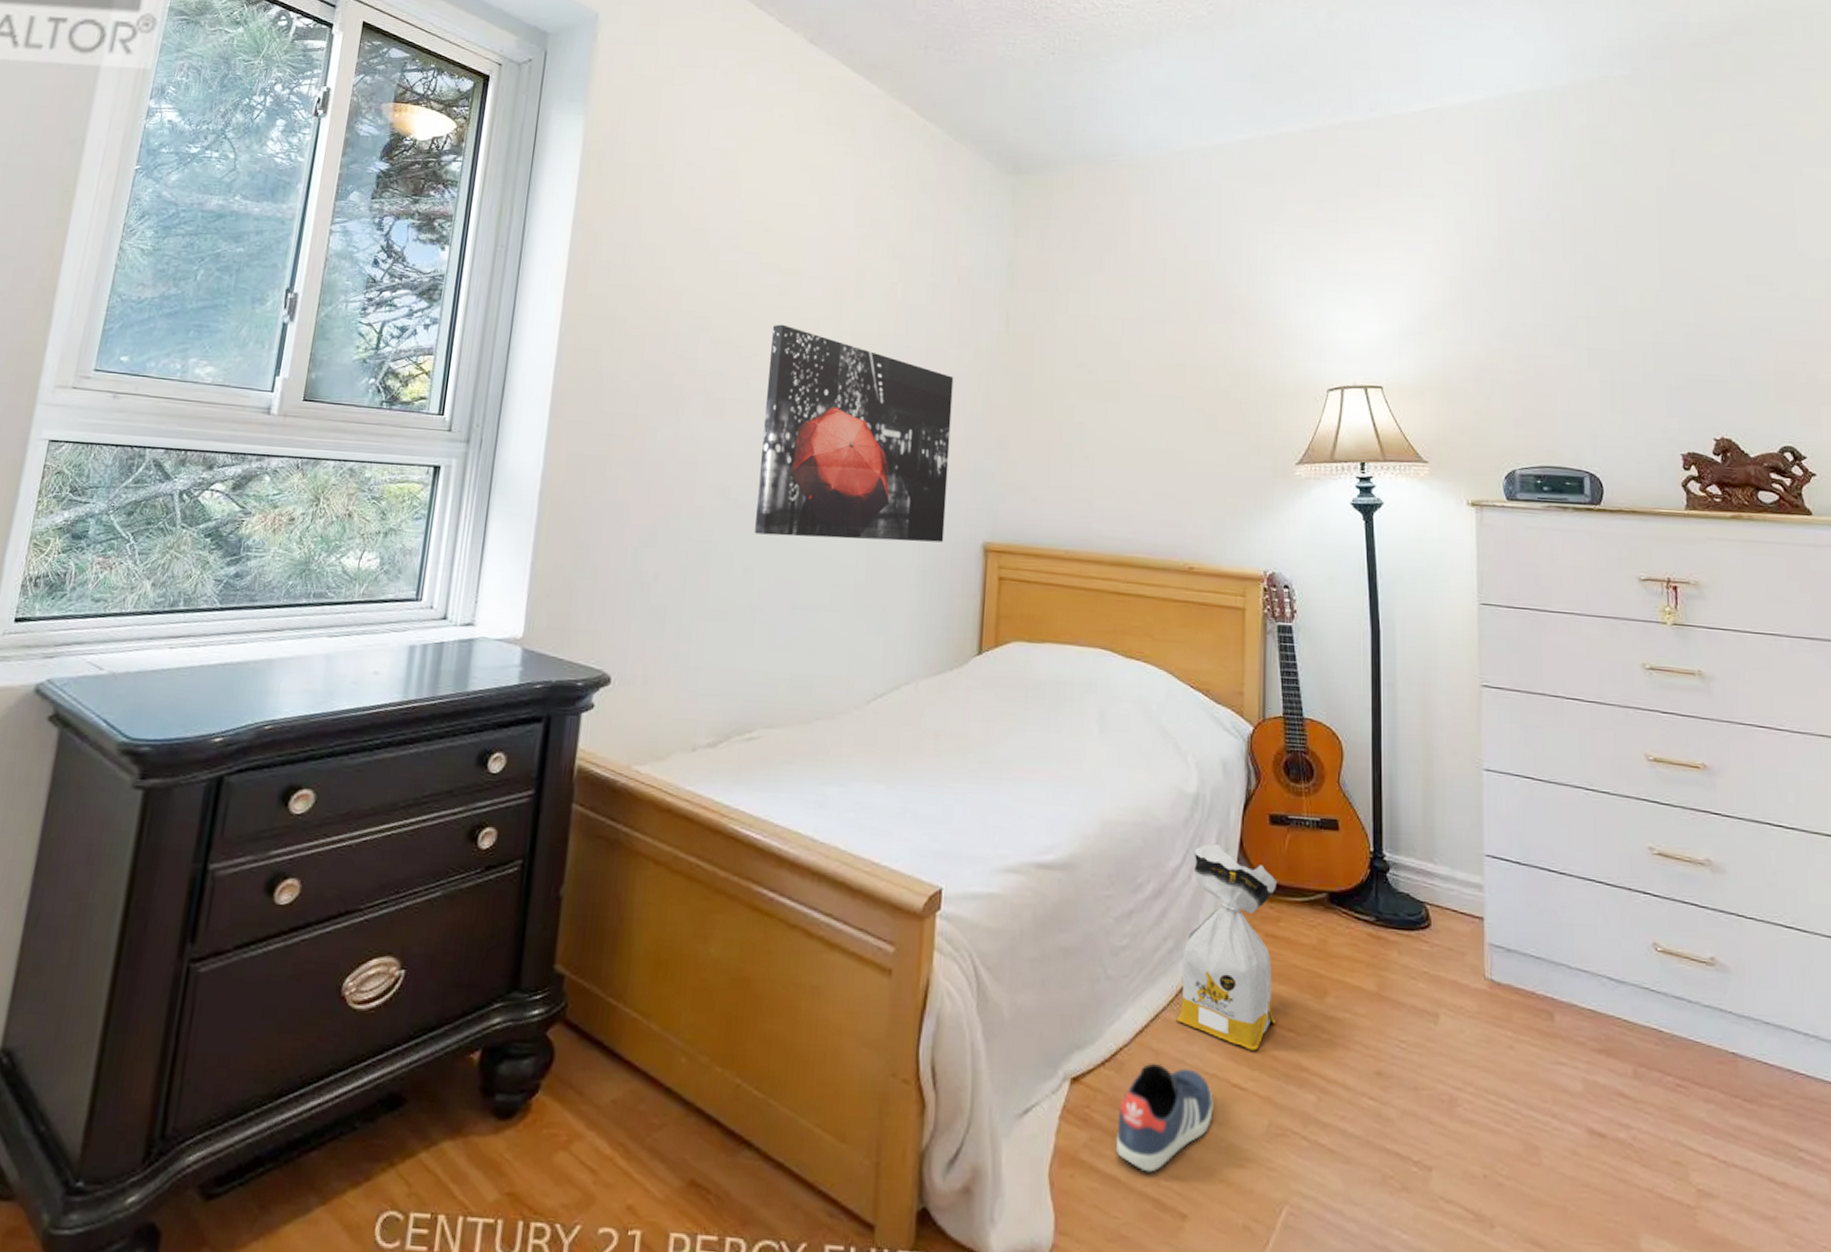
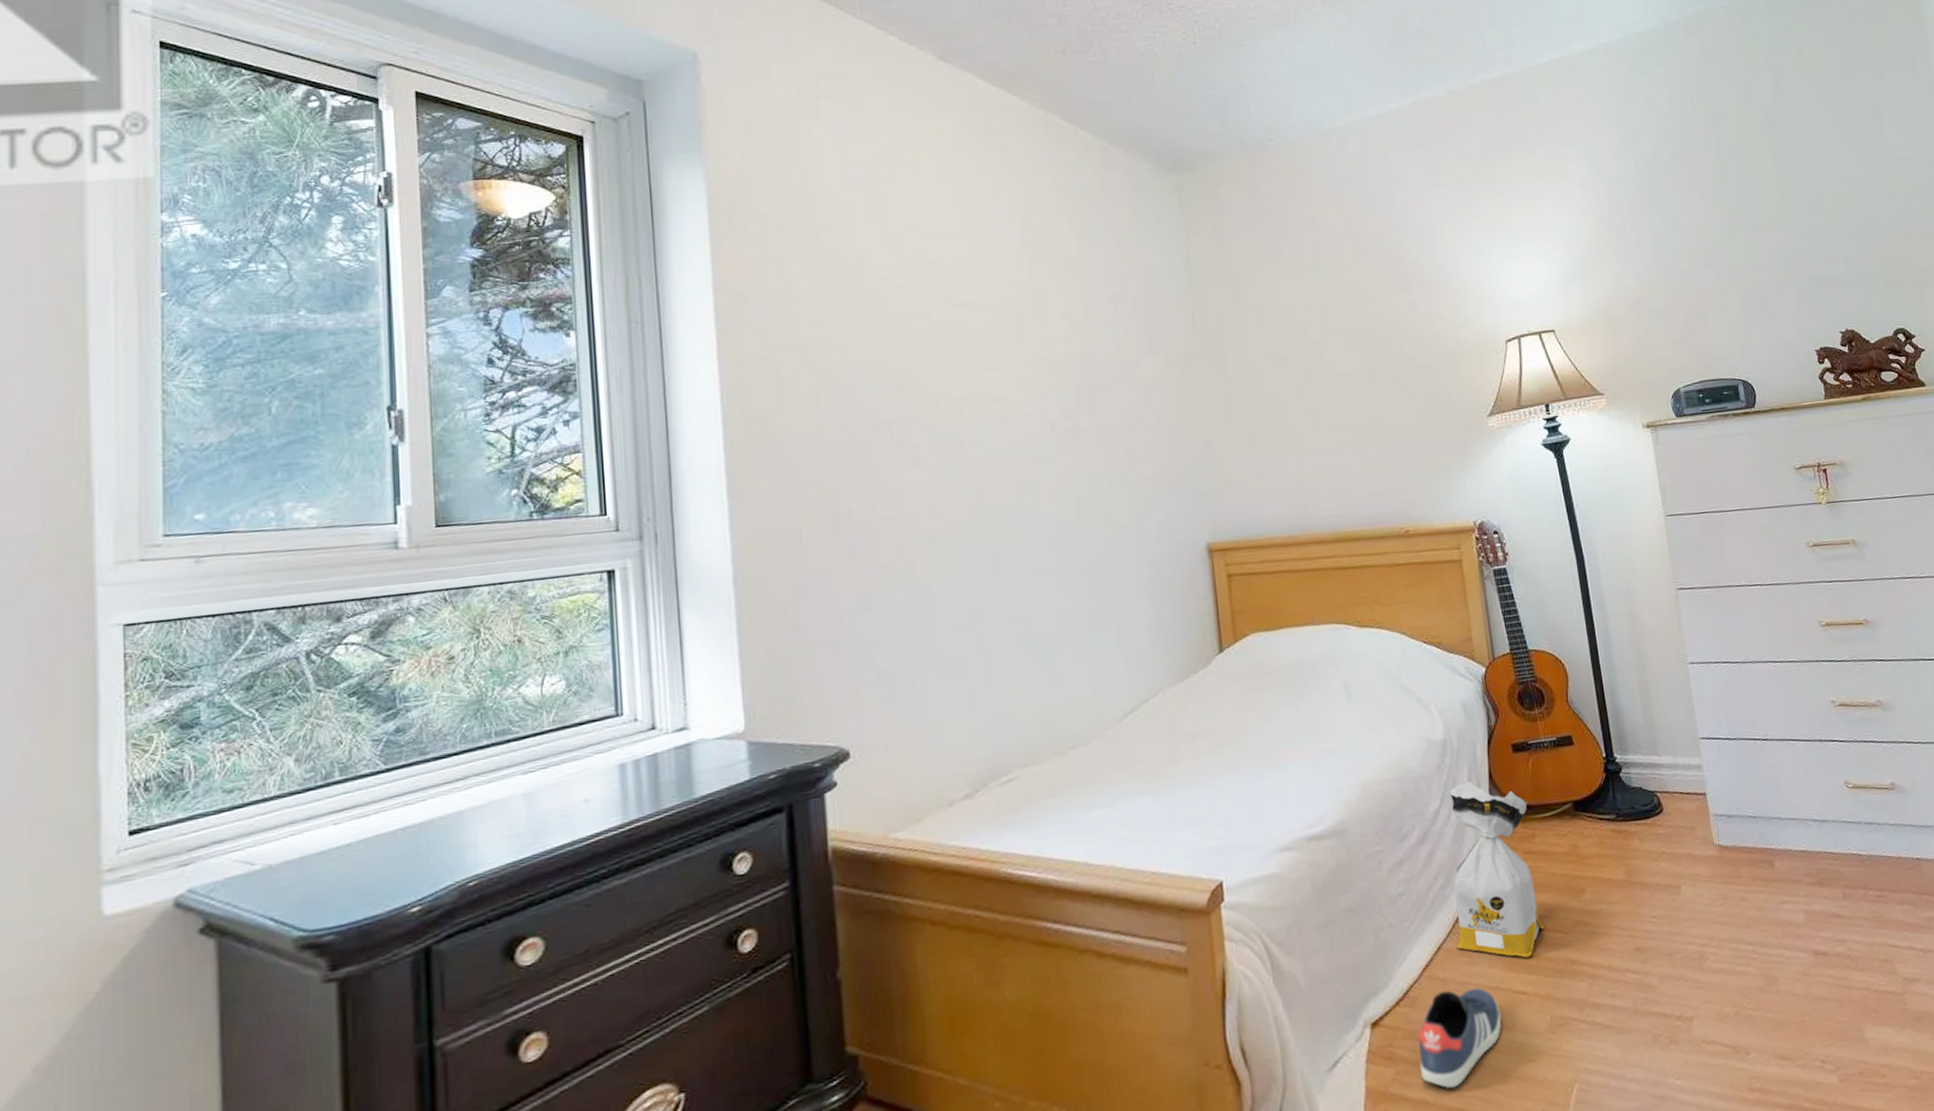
wall art: present [754,324,954,542] -> none [954,359,1167,578]

